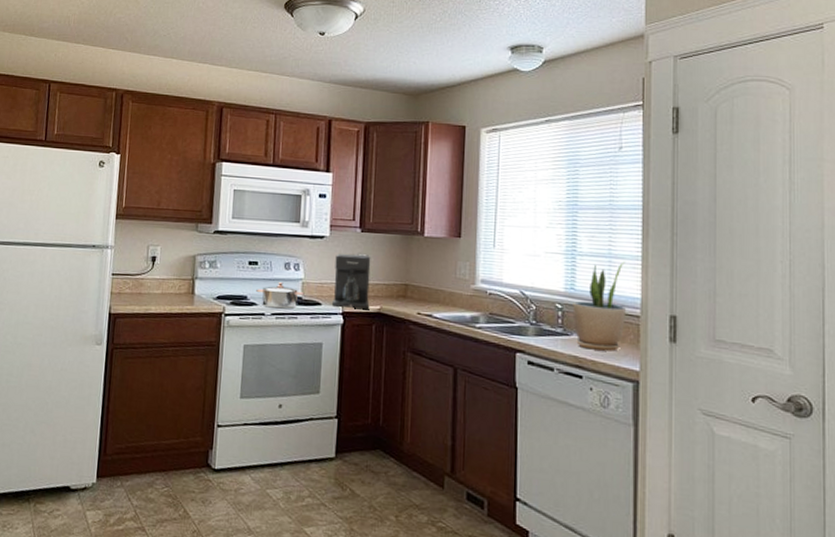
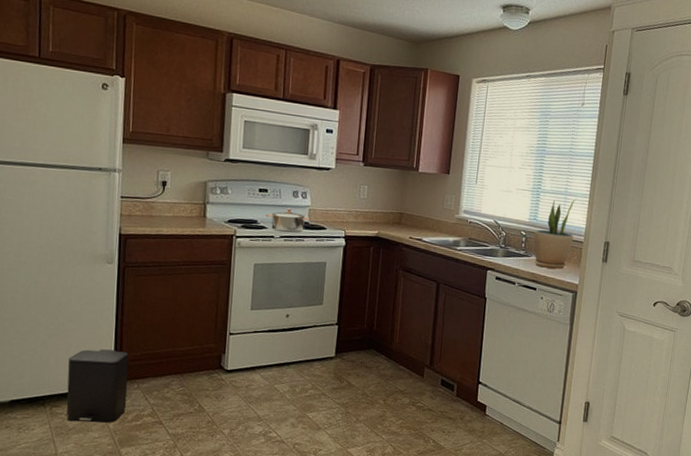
pedal bin: none [49,439,114,526] -> present [66,349,129,423]
coffee maker: present [331,253,371,310] -> none [335,184,372,234]

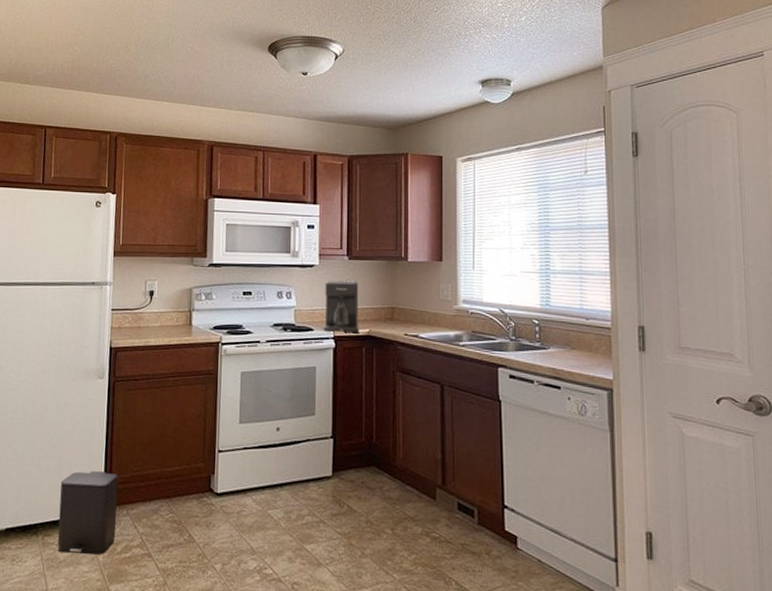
cooking pot: present [266,208,311,233] -> none [251,311,297,337]
coffee maker: none [335,184,372,234] -> present [323,280,359,334]
potted plant: present [533,198,577,269] -> none [549,277,598,362]

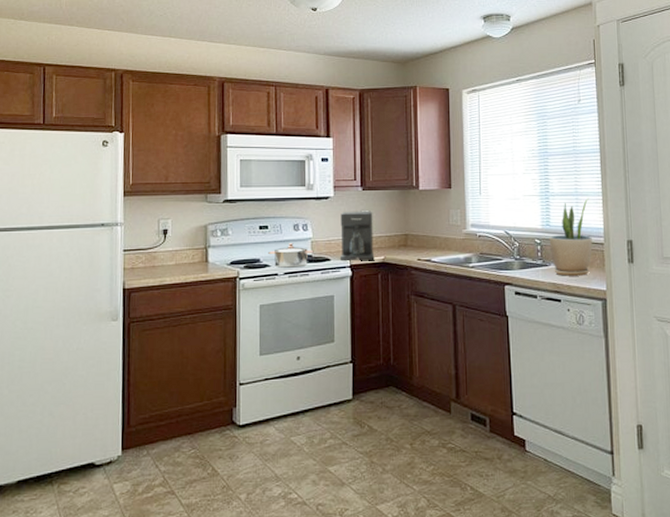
pedal bin: present [57,471,118,555] -> none [74,414,137,500]
cooking pot: none [251,311,297,337] -> present [268,243,314,269]
potted plant: none [549,277,598,362] -> present [549,198,593,276]

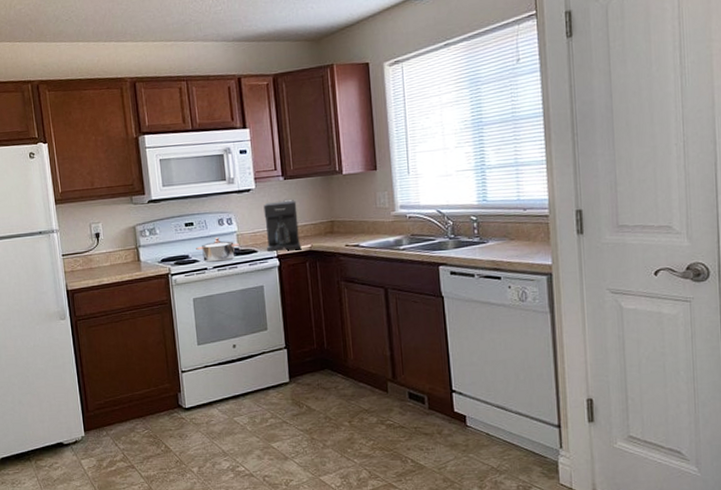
potted plant: present [549,198,593,276] -> none [486,168,536,253]

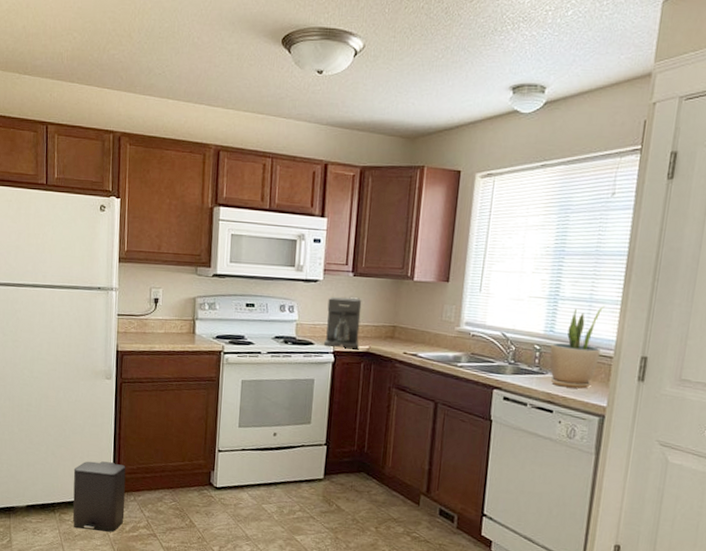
pedal bin: none [42,401,100,473] -> present [72,461,126,532]
cooking pot: present [196,238,240,263] -> none [253,323,298,349]
potted plant: none [486,168,536,253] -> present [549,306,605,389]

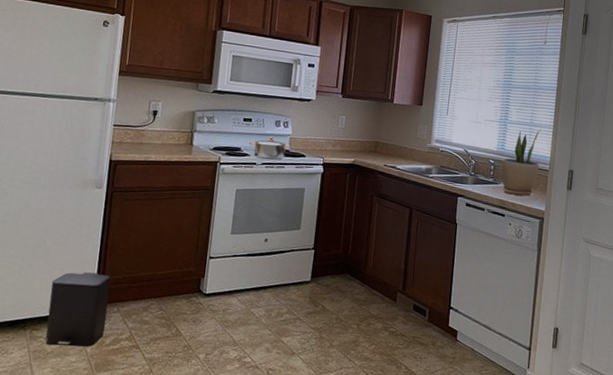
cooking pot: none [253,323,298,349] -> present [249,137,292,160]
coffee maker: present [323,296,362,350] -> none [314,114,349,162]

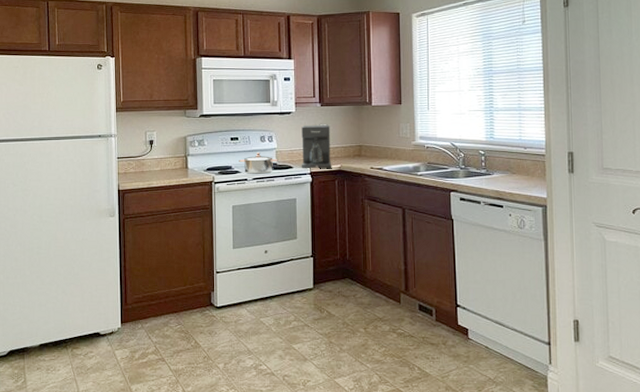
pedal bin: present [45,272,111,347] -> none [83,294,133,362]
coffee maker: none [314,114,349,162] -> present [301,124,332,169]
potted plant: present [501,129,541,196] -> none [493,113,534,184]

